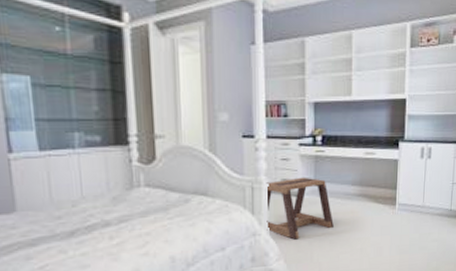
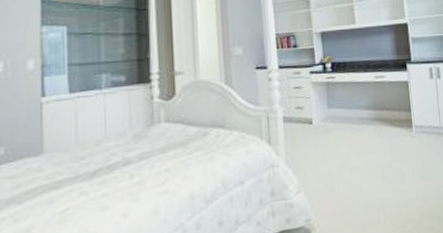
stool: present [266,177,334,240] -> none [281,103,352,170]

